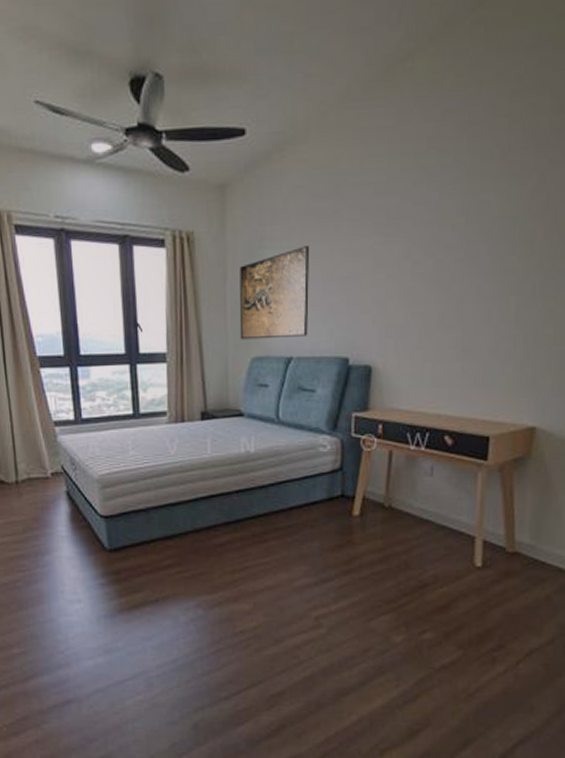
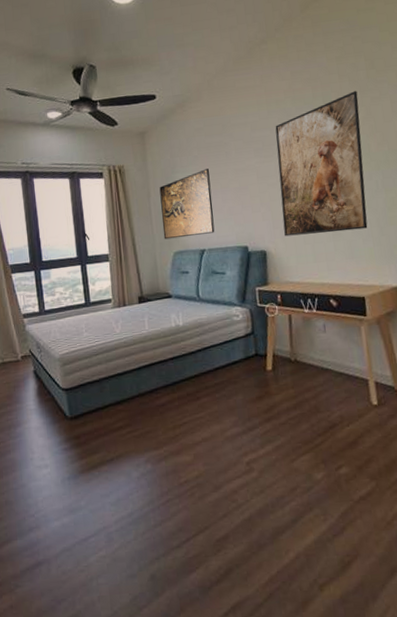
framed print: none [399,147,532,349] -> present [275,91,368,237]

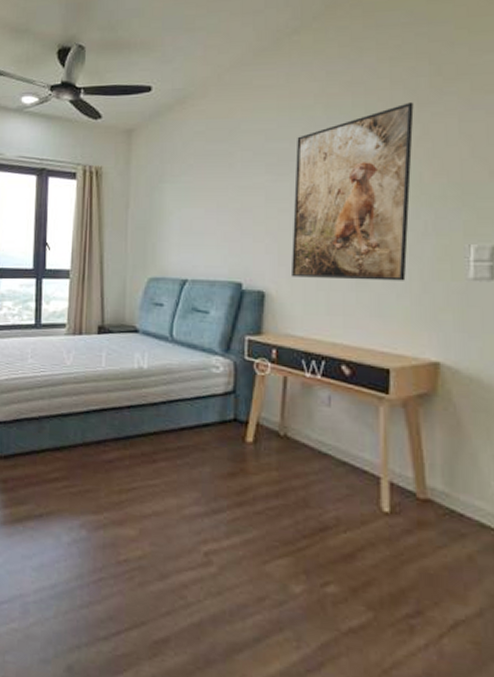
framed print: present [159,169,215,240] -> none [138,181,205,262]

